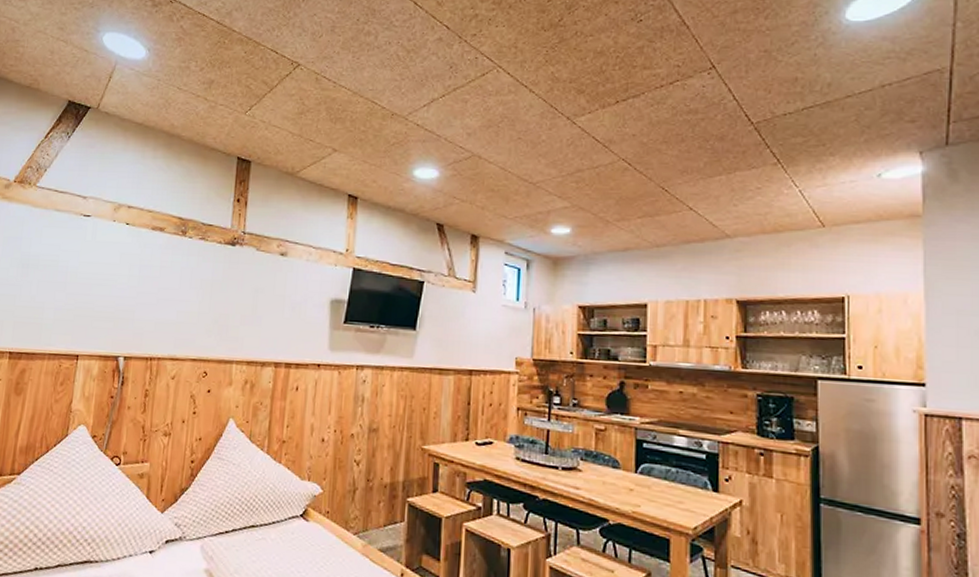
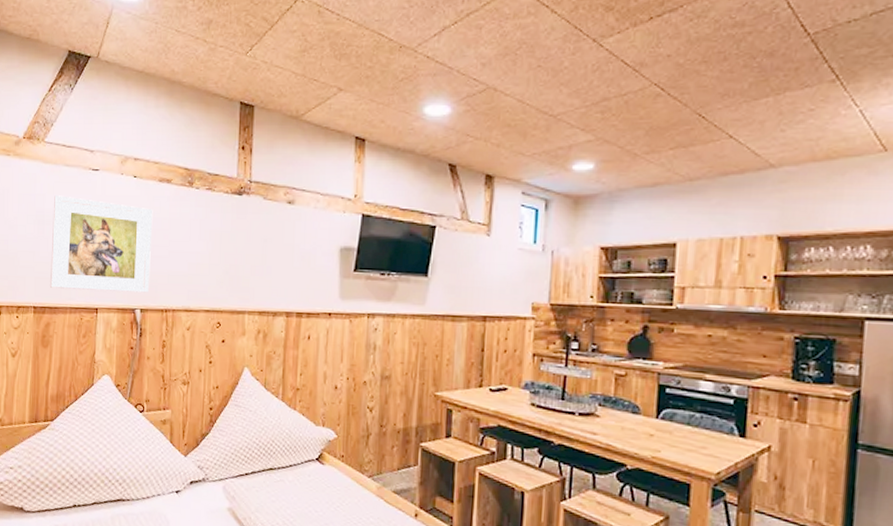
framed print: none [28,239,144,340] -> present [49,195,153,293]

